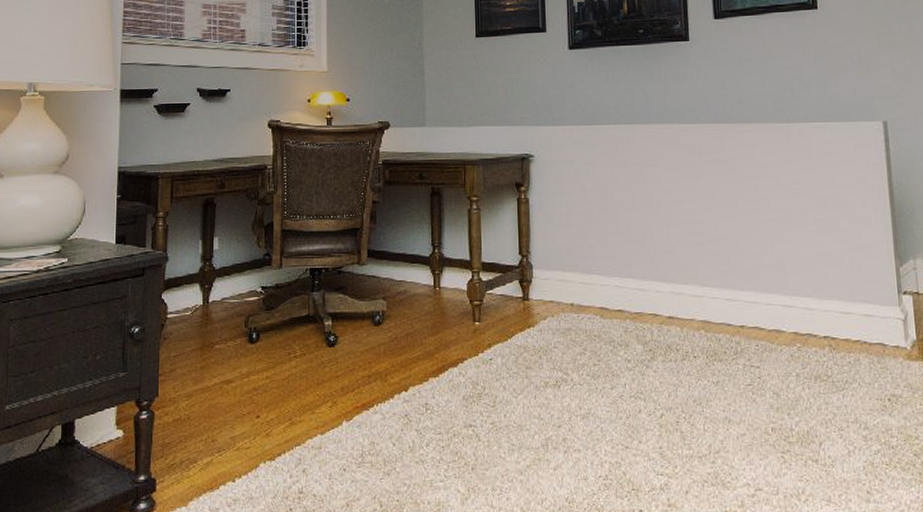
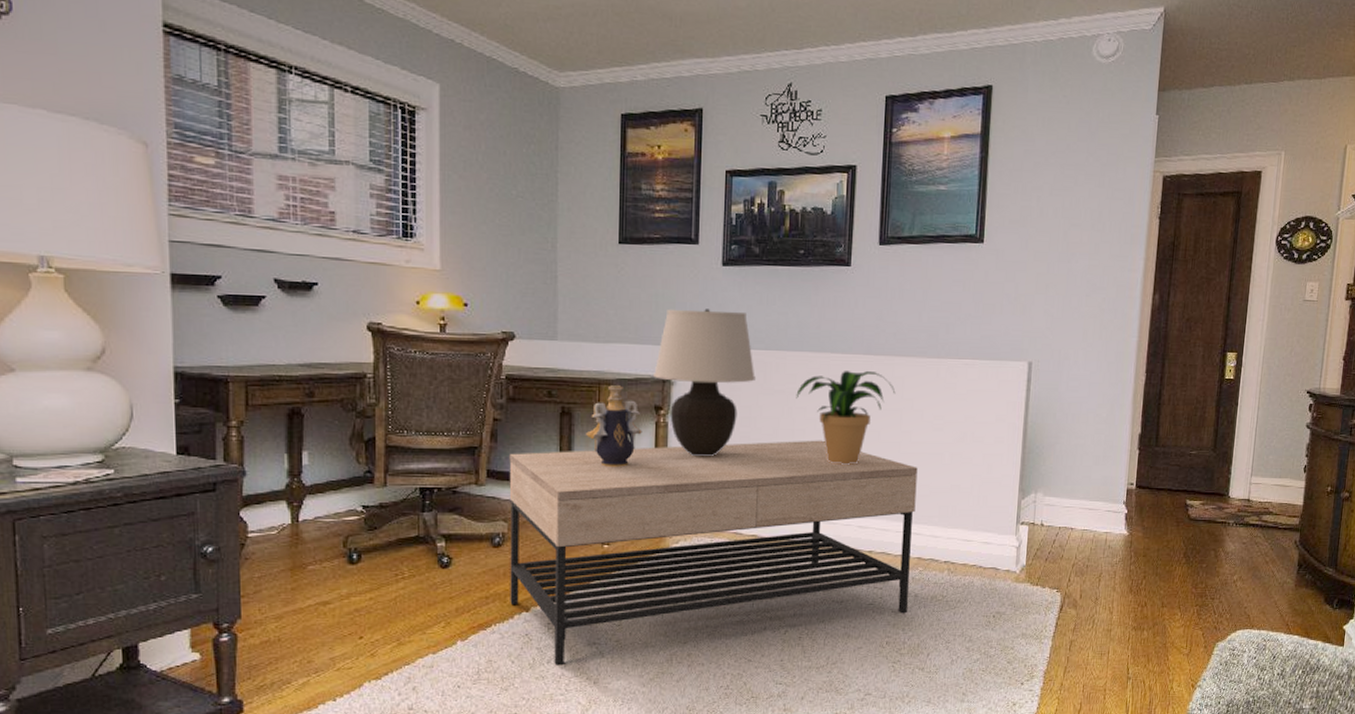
coffee table: none [387,210,790,449] -> present [509,440,918,666]
decorative vase: none [454,164,506,244] -> present [586,384,642,467]
table lamp: none [513,89,608,231] -> present [654,309,755,457]
potted plant: none [649,140,748,235] -> present [796,371,896,465]

